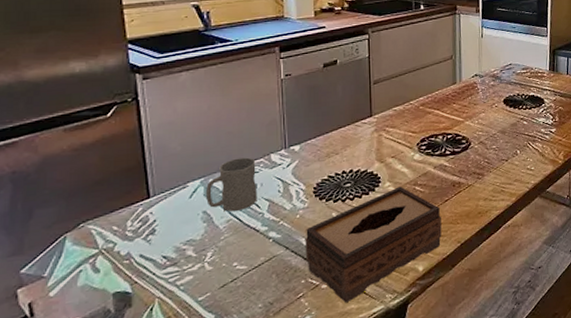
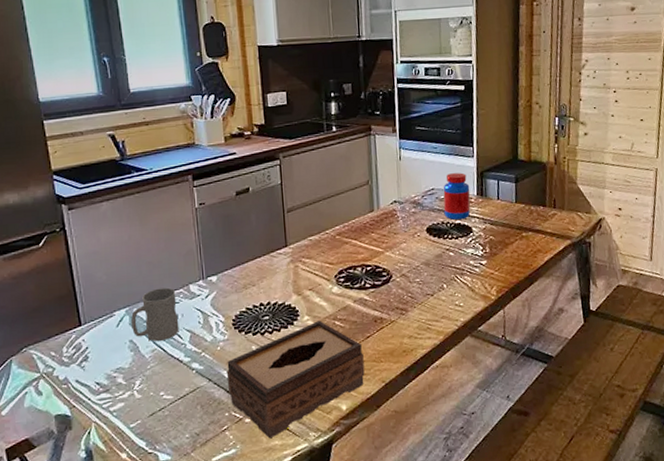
jar: none [519,50,544,93] -> present [443,173,471,220]

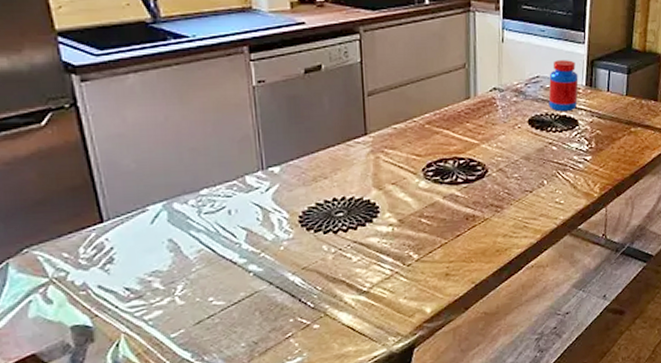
mug: present [131,287,179,342] -> none [170,178,233,241]
tissue box: present [226,320,365,439] -> none [291,218,453,345]

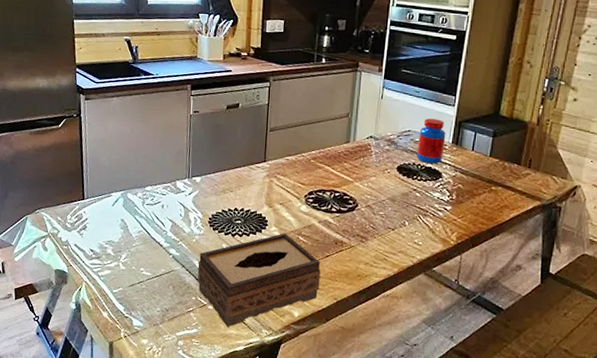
tissue box: none [291,218,453,345] -> present [197,233,321,327]

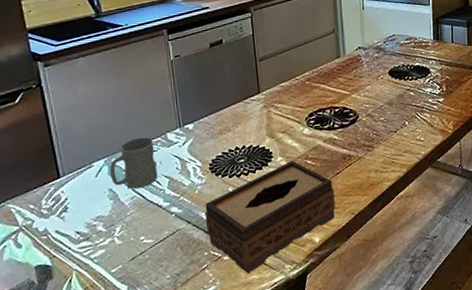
mug: none [124,179,164,225] -> present [110,137,158,189]
jar: present [416,118,446,164] -> none [403,19,428,63]

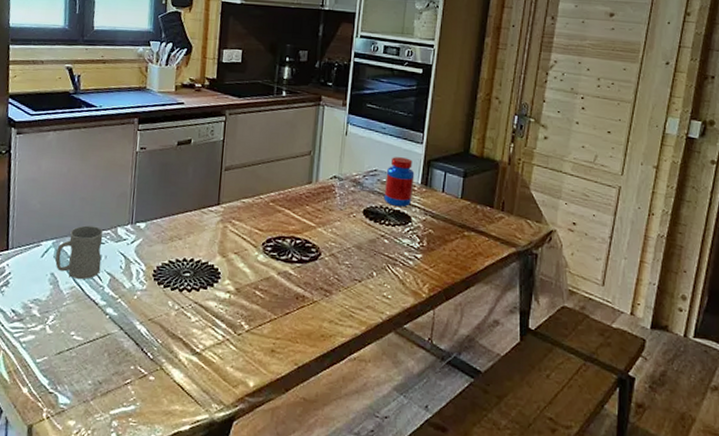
tissue box: present [204,160,336,274] -> none [138,287,280,402]
jar: none [403,19,428,63] -> present [384,157,415,207]

